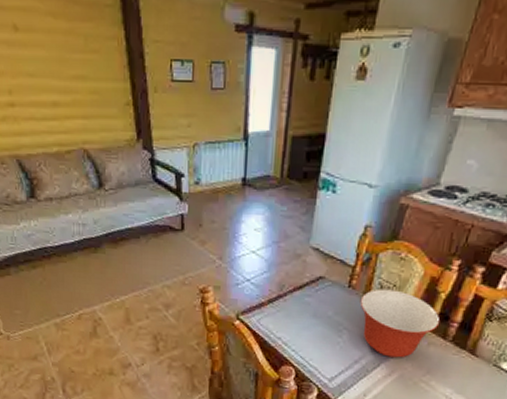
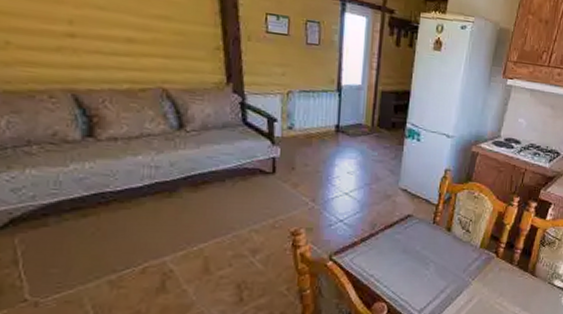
mixing bowl: present [360,288,441,358] -> none [443,223,508,284]

